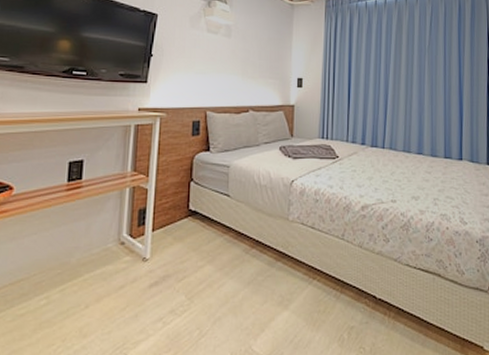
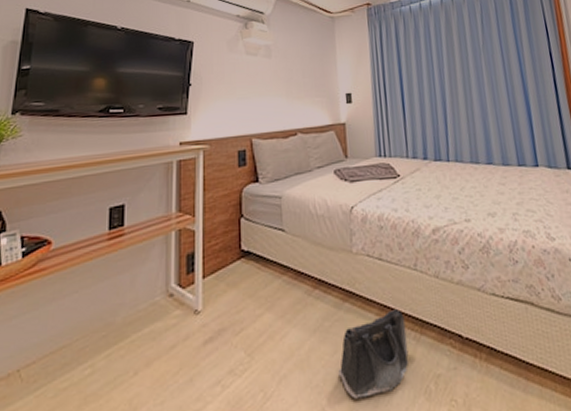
saddlebag: none [266,271,329,341] -> present [338,309,409,399]

